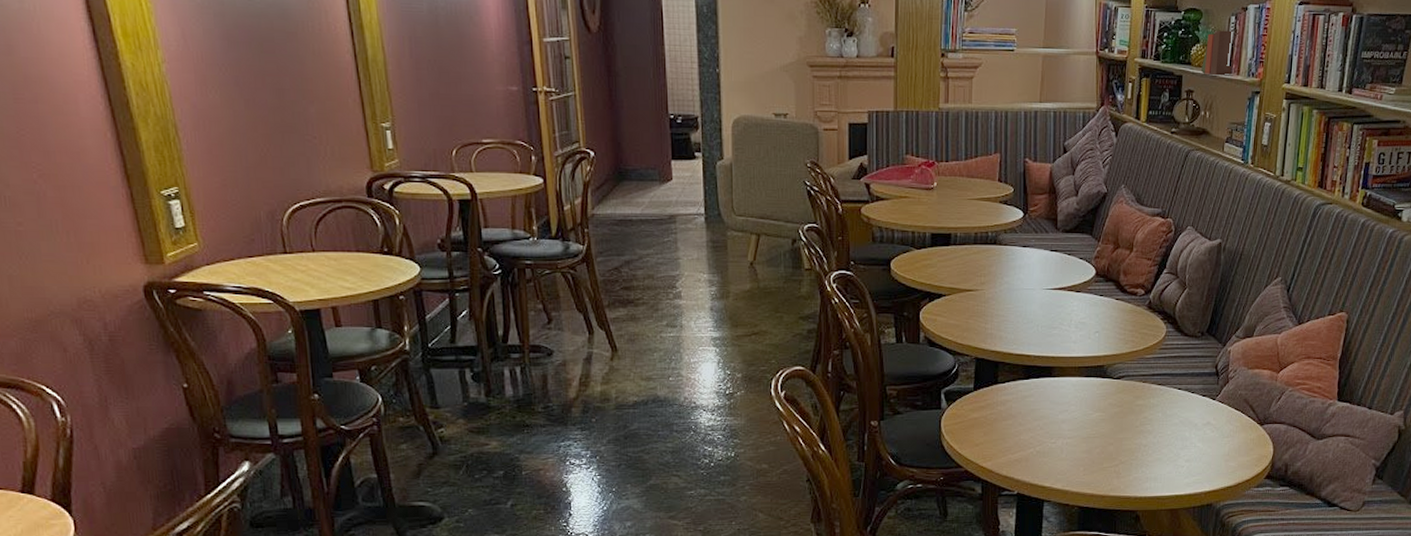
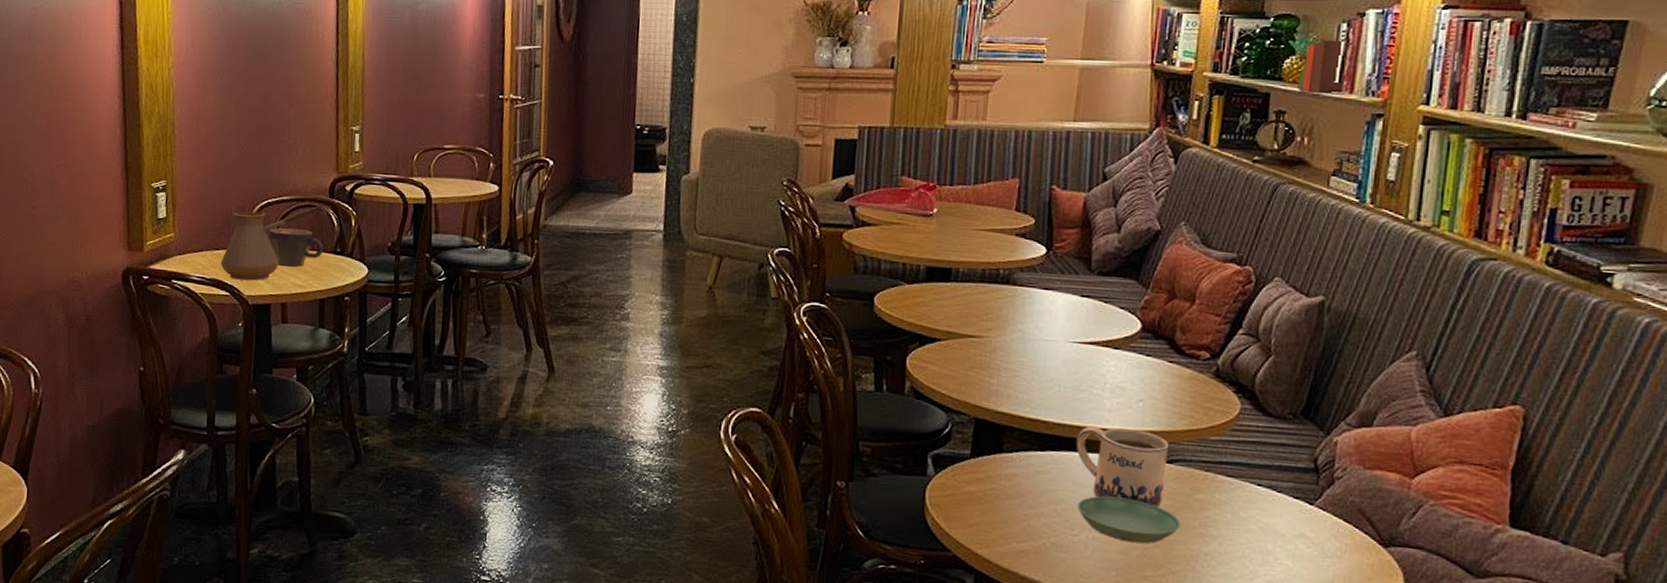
coffee pot: none [257,204,367,287] -> present [220,204,327,281]
cup: none [306,231,370,270] -> present [268,228,324,267]
mug: none [1052,354,1118,414] -> present [1076,426,1170,507]
saucer: none [1054,409,1127,444] -> present [1077,495,1181,544]

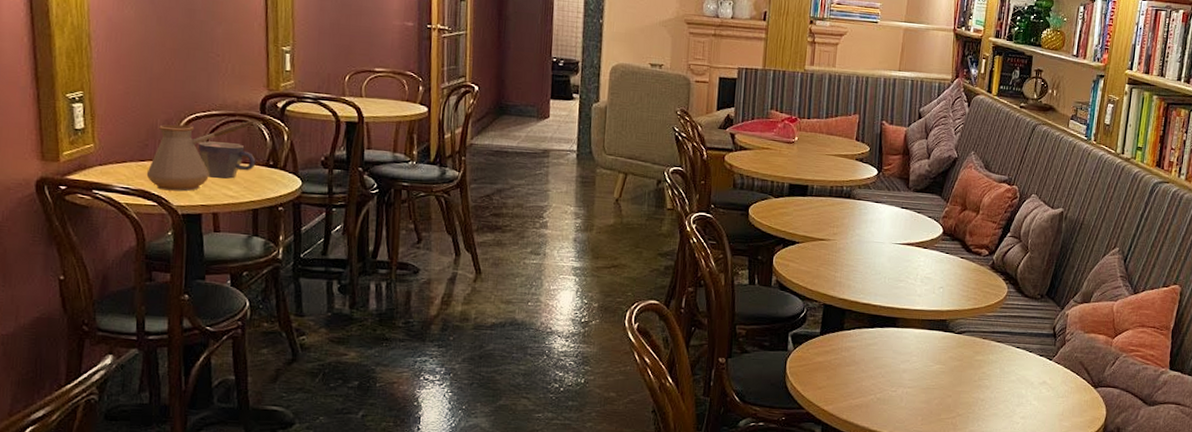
mug: present [1076,426,1170,507] -> none [896,308,960,367]
saucer: present [1077,495,1181,544] -> none [896,360,966,395]
books: present [1298,39,1345,95] -> none [1050,17,1082,60]

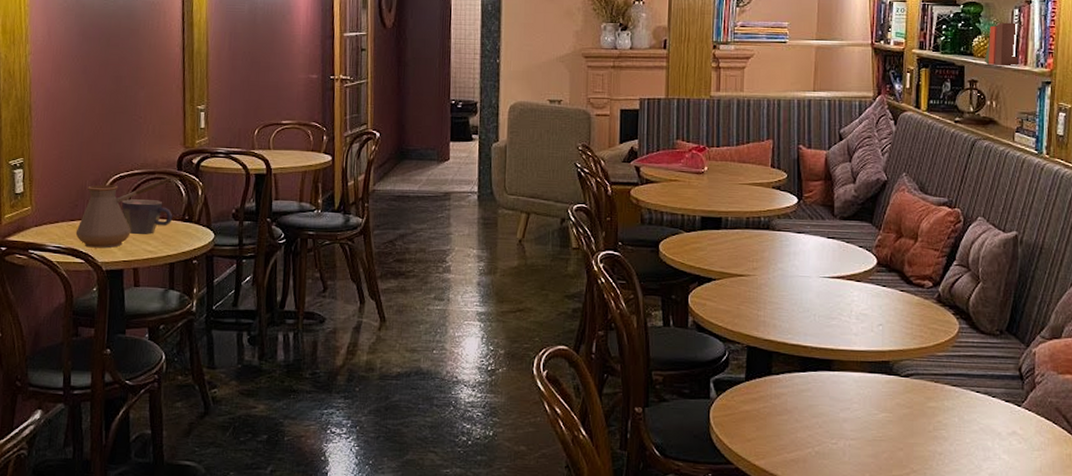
books: none [1050,17,1082,60] -> present [985,22,1020,67]

